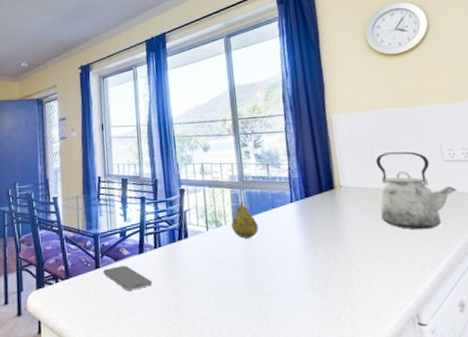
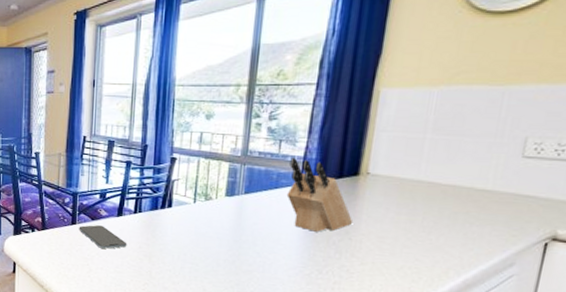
fruit: present [231,202,258,239] -> none [222,177,254,216]
knife block: none [279,179,340,245] -> present [286,158,352,232]
kettle: present [375,151,457,230] -> none [410,140,528,233]

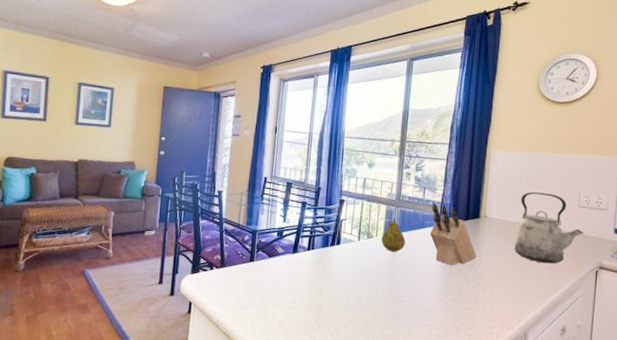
smartphone: present [79,225,127,249] -> none [256,262,301,285]
fruit: none [222,177,254,216] -> present [381,218,405,252]
kettle: none [410,140,528,233] -> present [514,192,584,264]

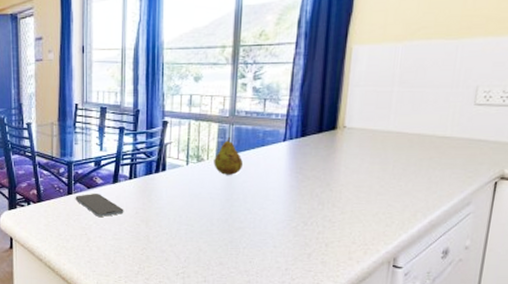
smartphone: none [256,262,301,285] -> present [75,194,124,217]
knife block: present [429,203,476,265] -> none [272,116,332,186]
kettle: present [514,192,584,264] -> none [382,92,480,177]

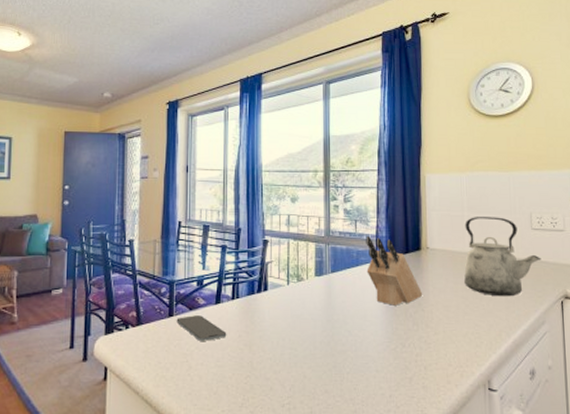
fruit: present [214,137,243,175] -> none [313,257,340,295]
knife block: none [272,116,332,186] -> present [366,236,422,306]
kettle: none [382,92,480,177] -> present [464,217,542,297]

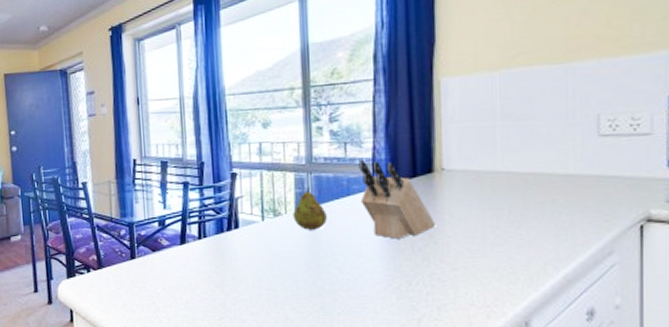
smartphone: present [176,315,227,341] -> none [139,257,195,283]
fruit: none [313,257,340,295] -> present [293,187,327,230]
kettle: present [464,217,542,297] -> none [494,123,612,223]

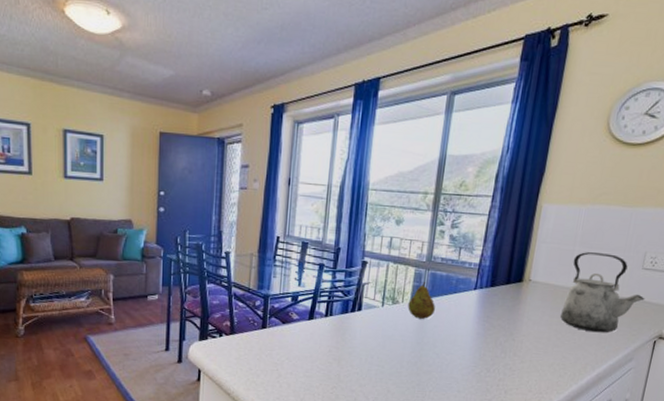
knife block: present [359,160,435,239] -> none [463,265,516,334]
kettle: none [494,123,612,223] -> present [560,252,645,333]

